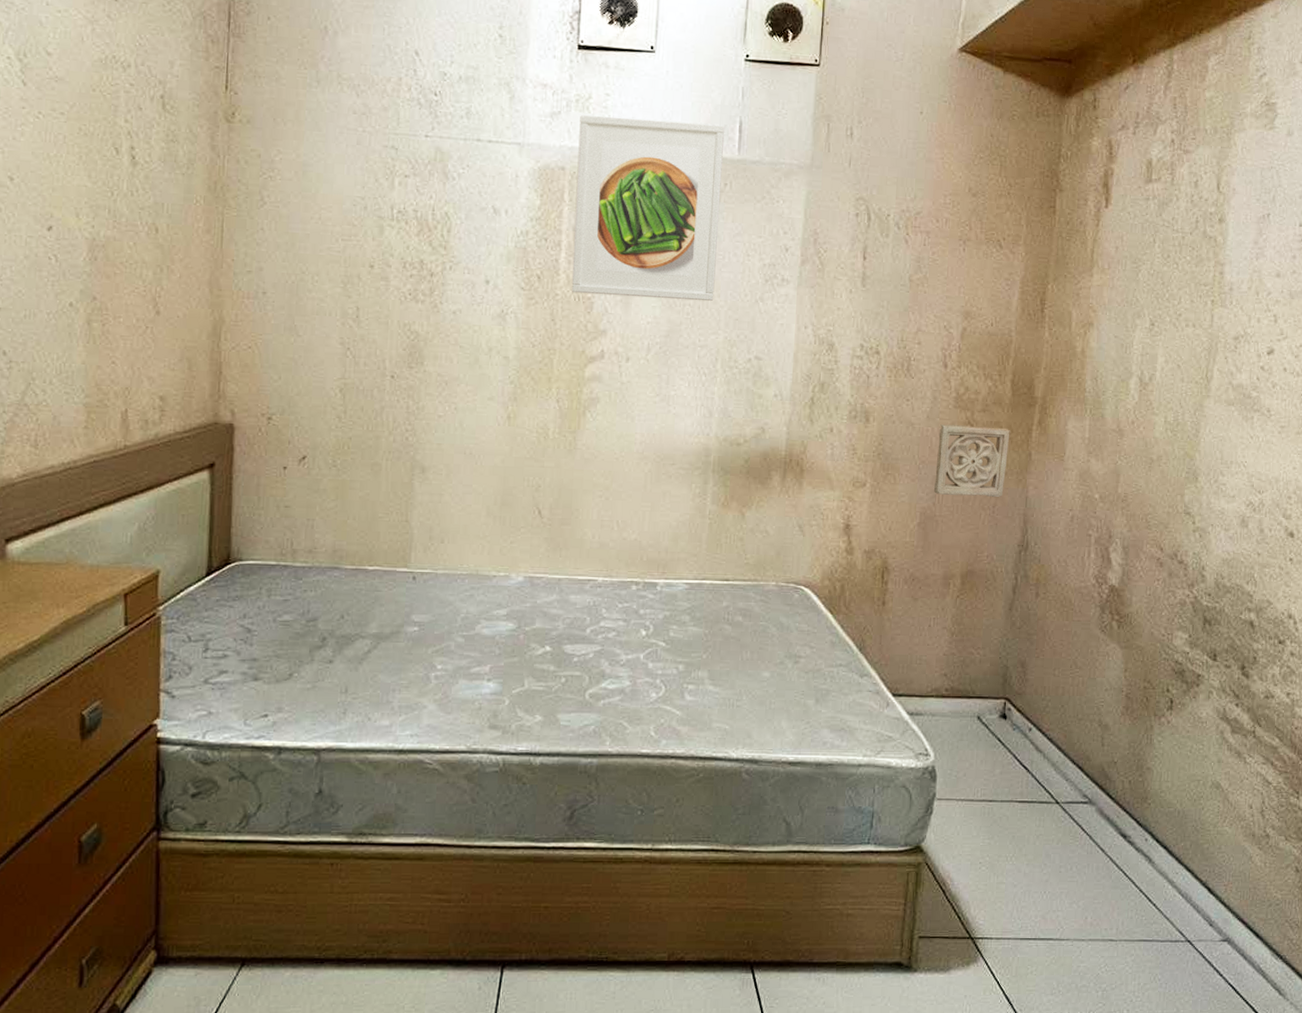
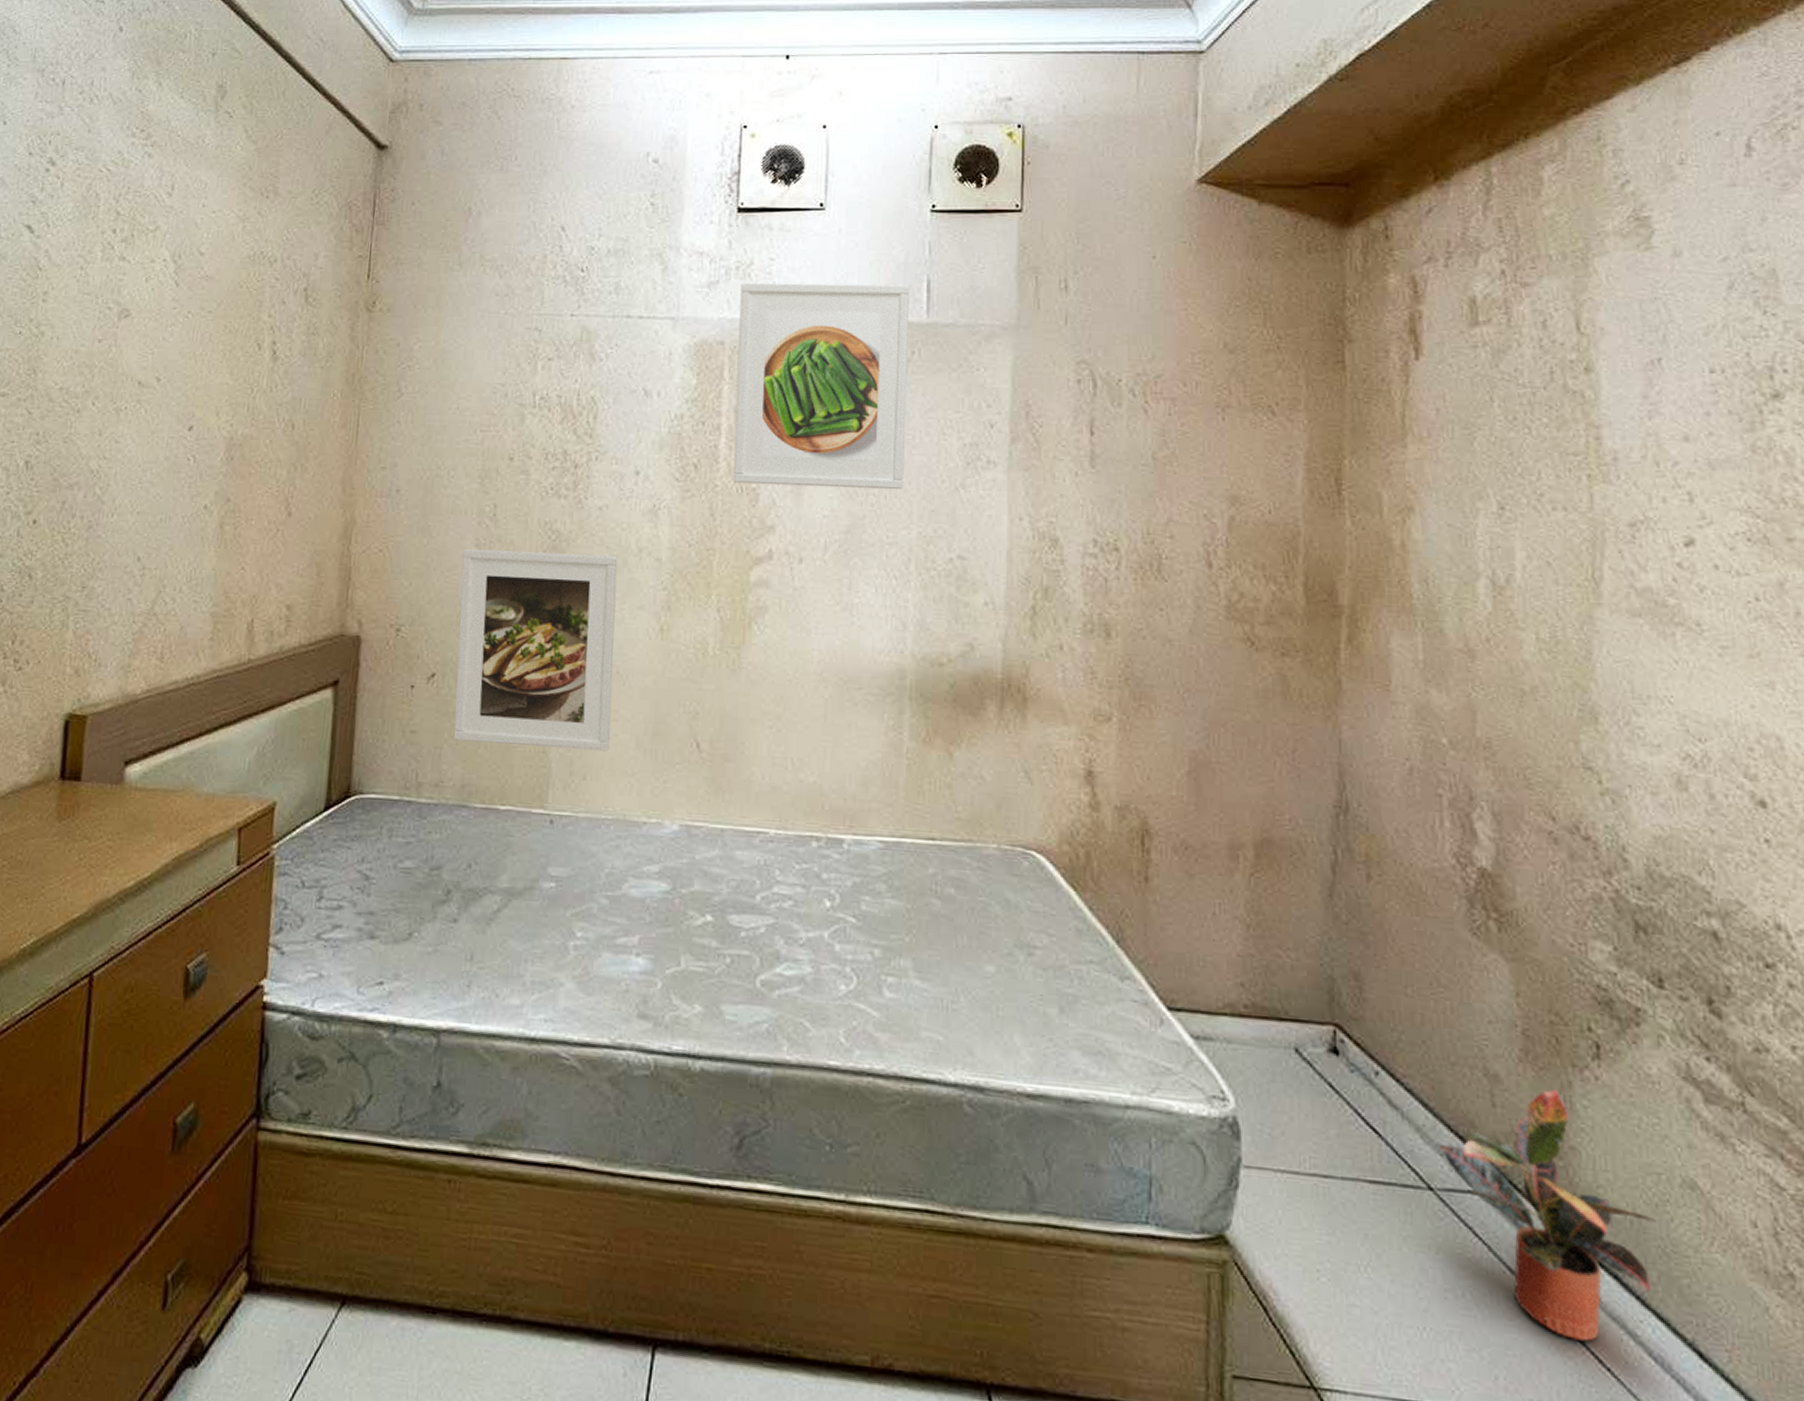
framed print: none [324,347,471,519] -> present [453,549,618,752]
wall ornament: present [934,424,1010,498] -> none [1206,640,1308,740]
potted plant: none [1065,731,1194,889] -> present [1437,1088,1656,1341]

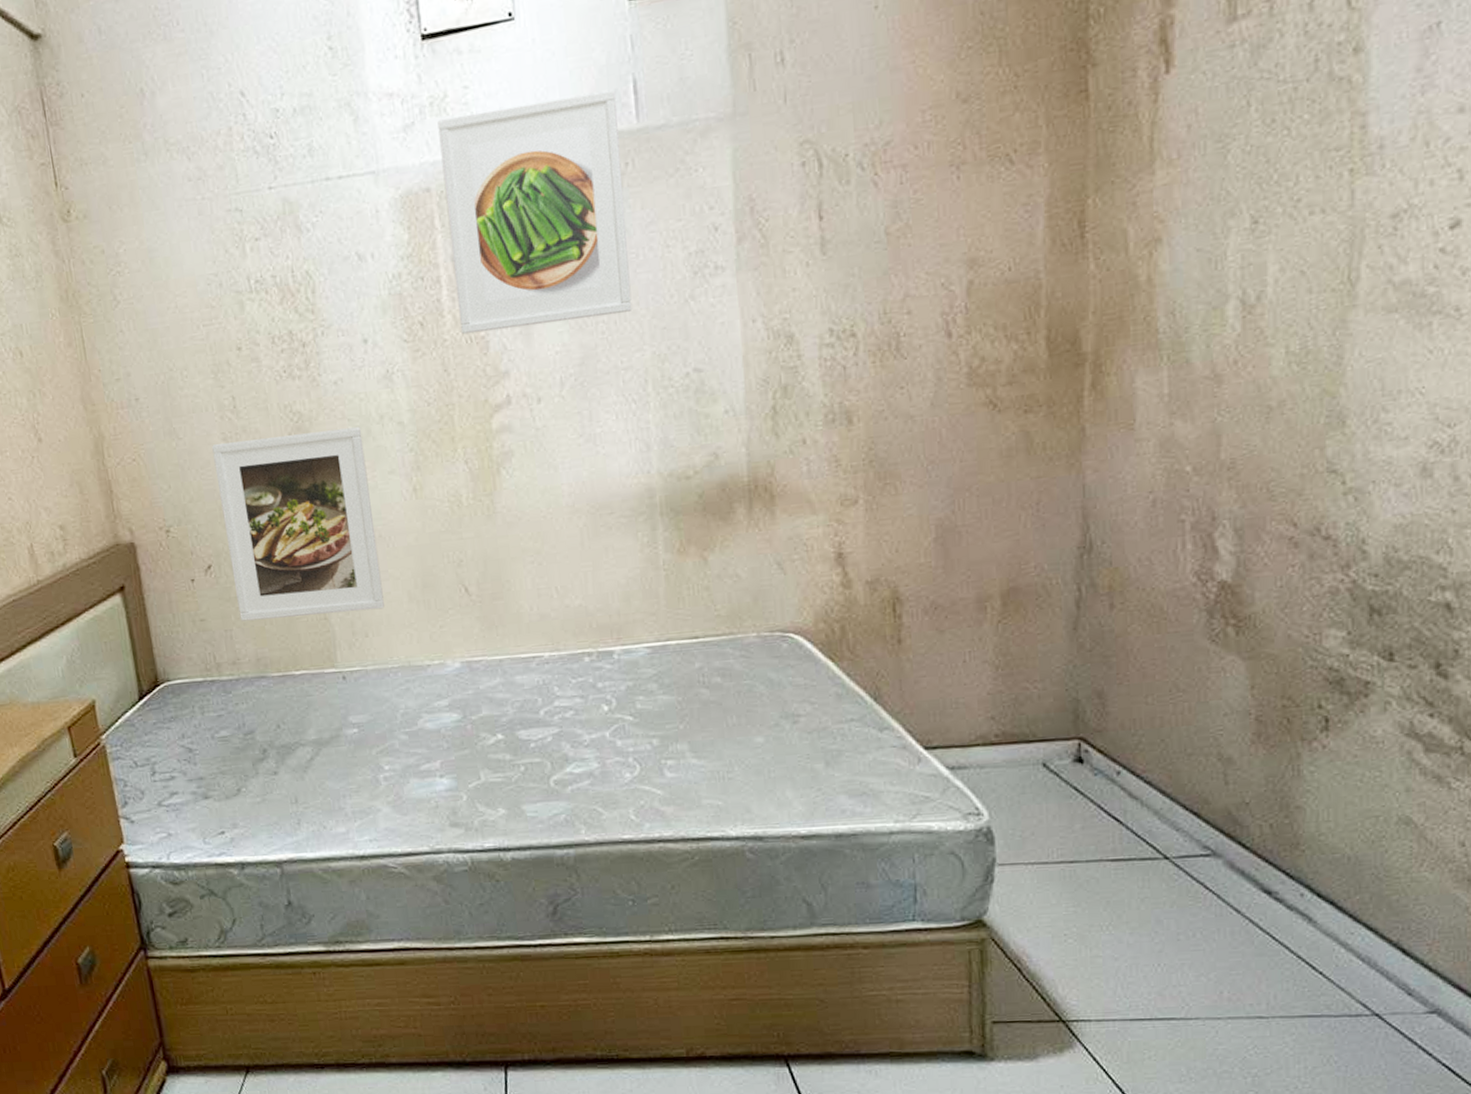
potted plant: present [1437,1088,1656,1341] -> none [1173,761,1372,955]

